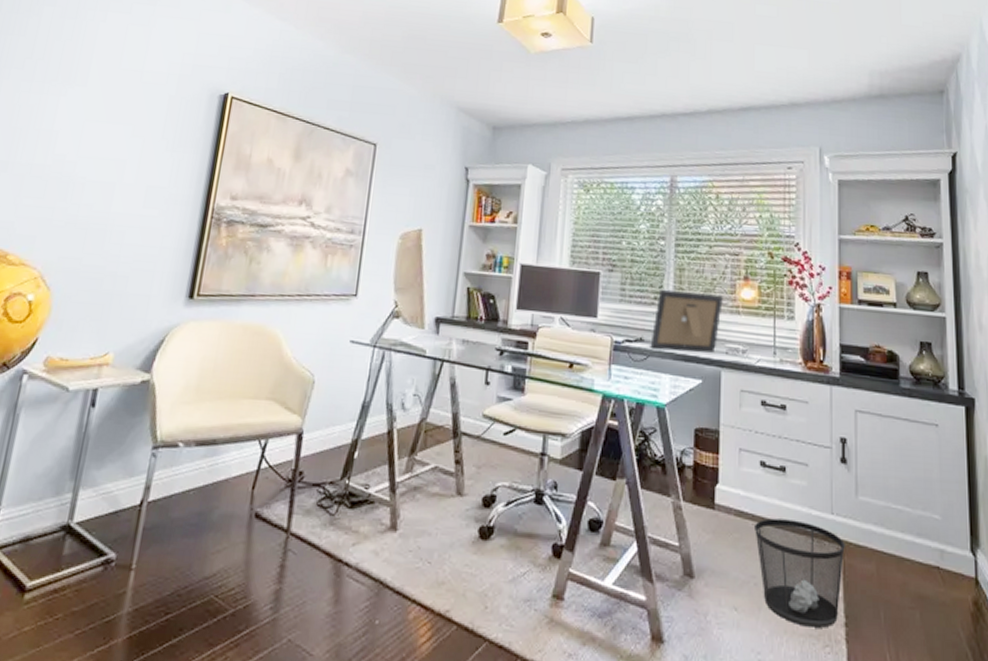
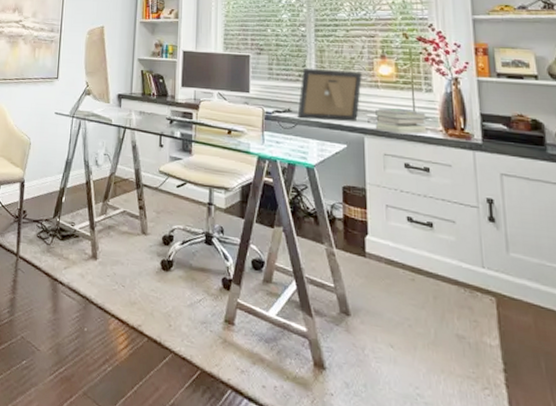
books: none [734,337,786,368] -> present [375,108,427,135]
waste bin: present [755,518,845,628] -> none [405,268,499,372]

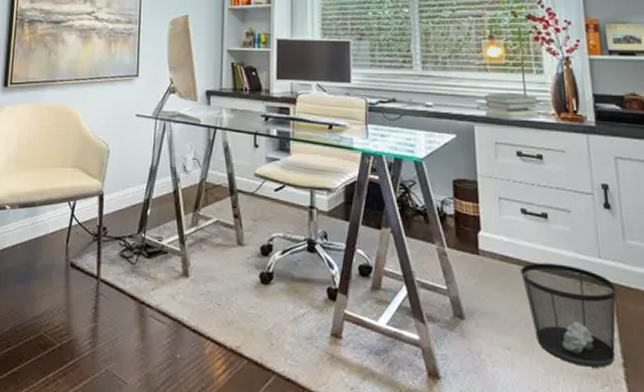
picture frame: present [297,67,362,122] -> none [403,52,470,110]
waste bin: none [405,268,499,372] -> present [521,262,617,368]

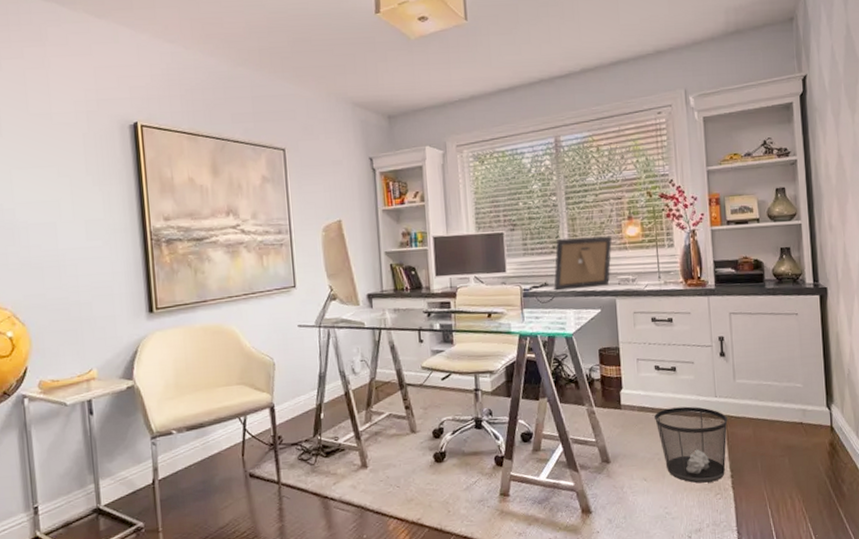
picture frame: none [403,52,470,110] -> present [554,236,612,291]
books: present [485,93,539,120] -> none [625,266,670,292]

